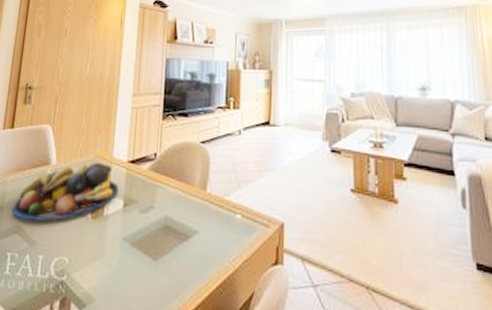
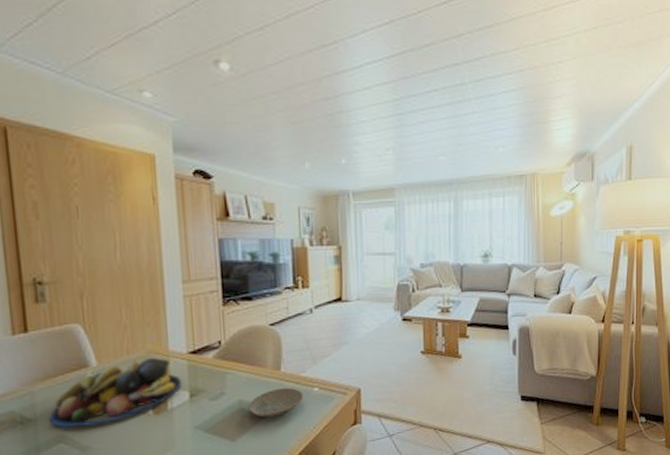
plate: none [173,209,225,241] -> present [248,387,303,418]

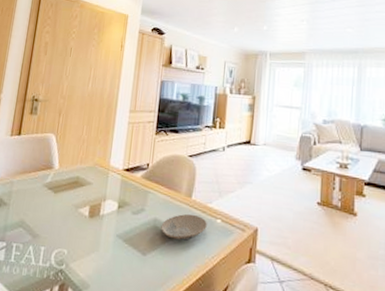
fruit bowl: present [49,358,182,428] -> none [18,169,114,218]

